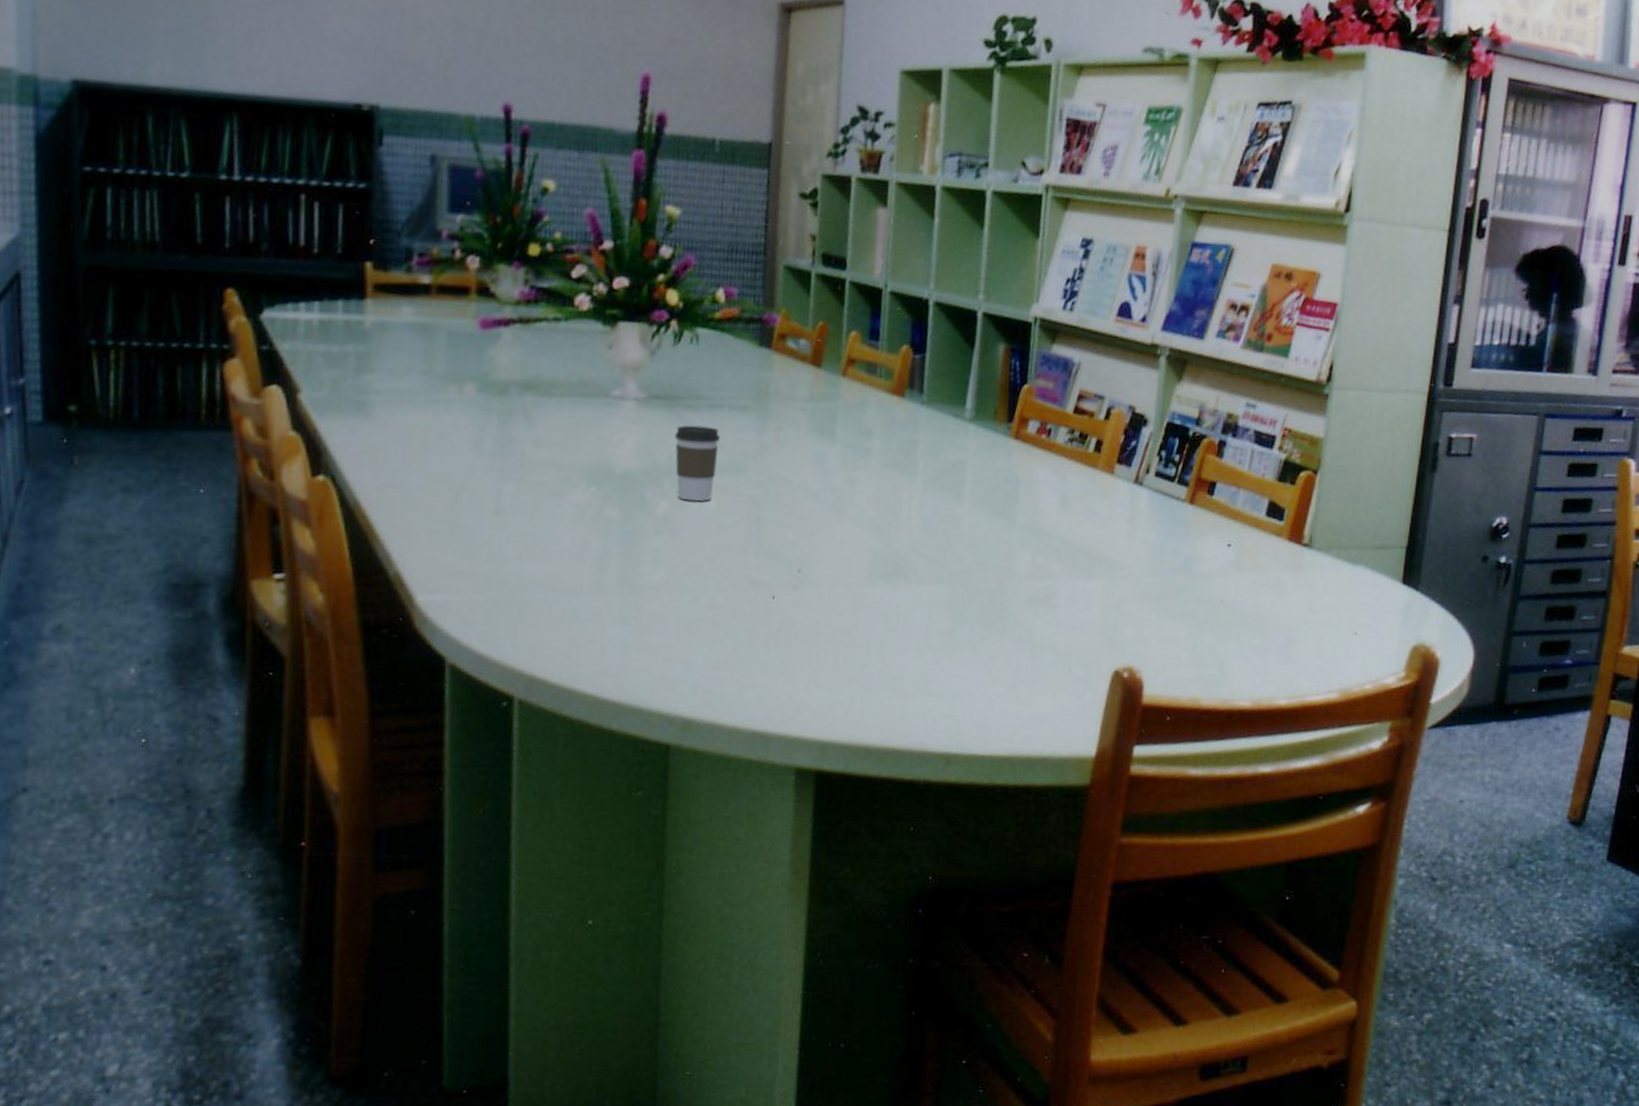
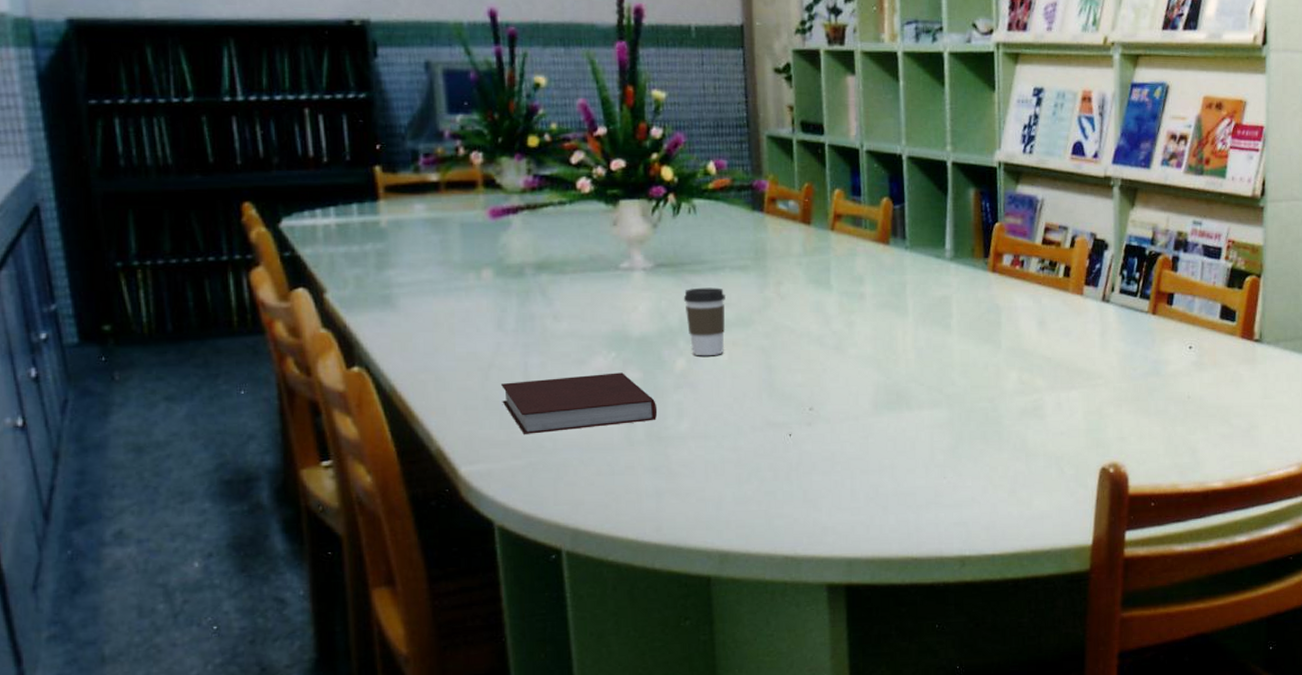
notebook: none [469,508,633,568] -> present [501,373,658,434]

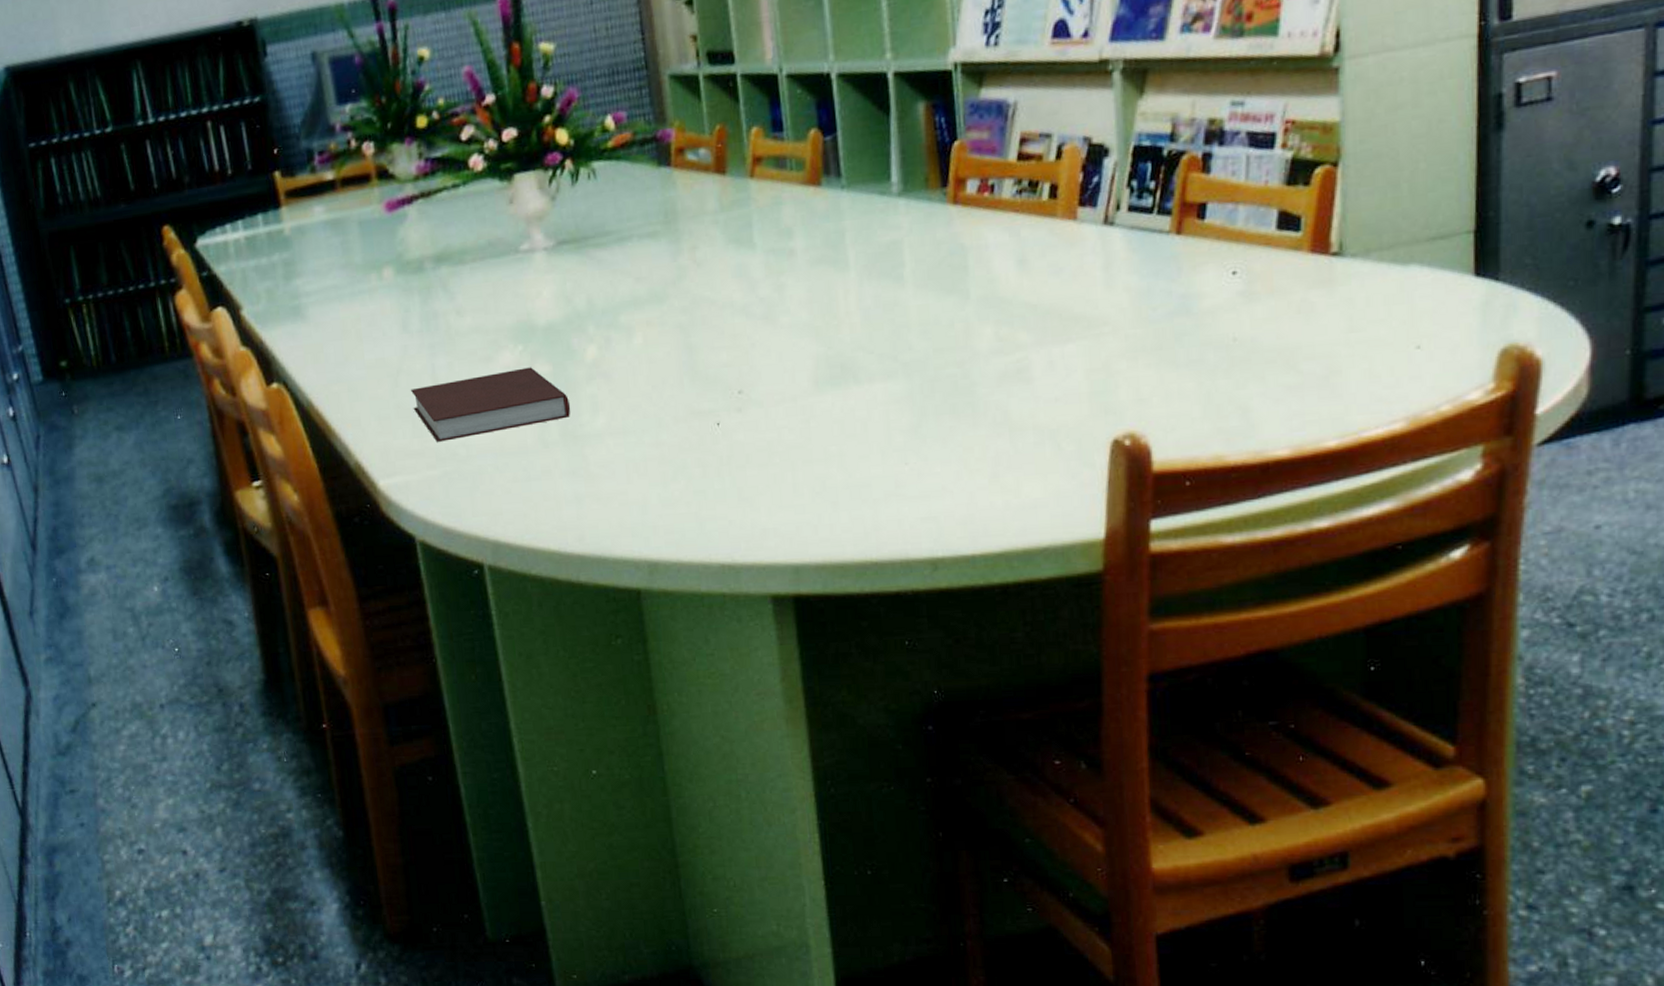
coffee cup: present [683,287,726,356] -> none [589,261,638,342]

